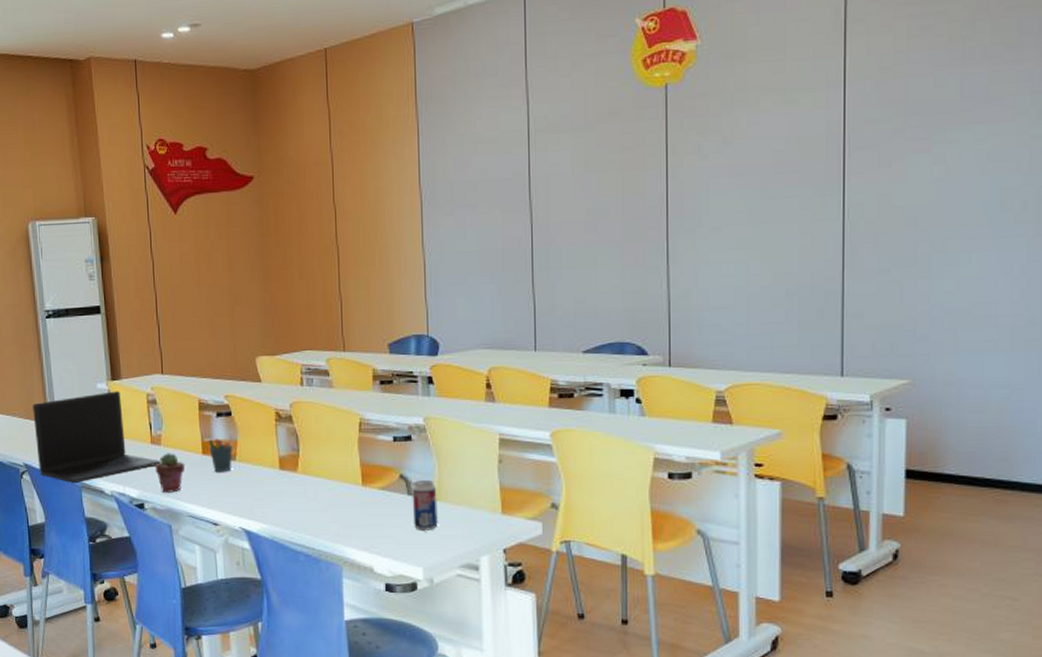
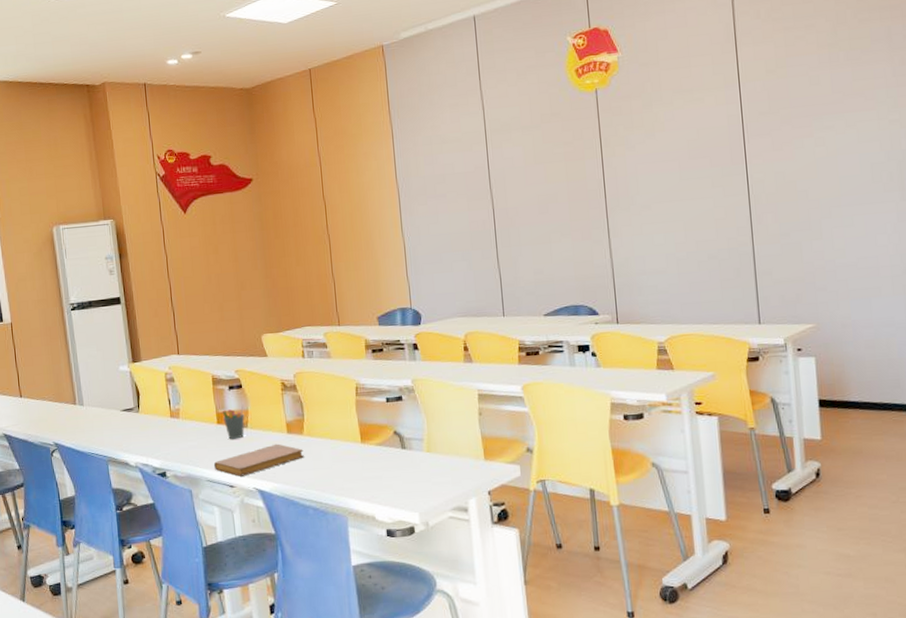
laptop: present [33,391,161,483] -> none [61,372,180,458]
potted succulent: present [155,453,185,494] -> none [174,424,202,462]
notebook: none [196,480,297,514] -> present [213,443,304,477]
beverage can: present [412,480,438,530] -> none [405,434,430,480]

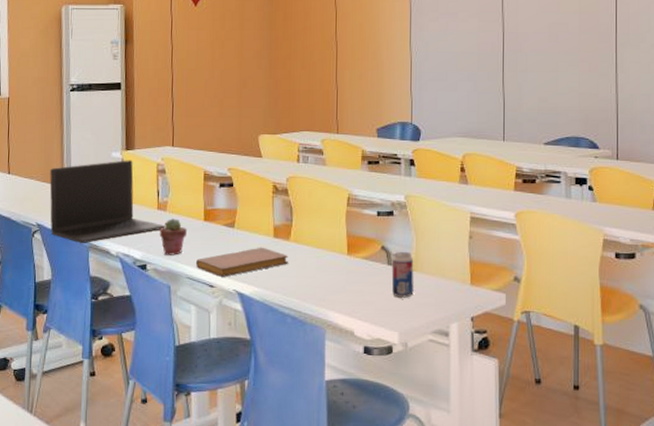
laptop: none [61,372,180,458] -> present [49,160,165,243]
potted succulent: none [174,424,202,462] -> present [159,218,188,257]
pen holder: present [222,403,245,440] -> none [210,203,234,238]
beverage can: none [405,434,430,480] -> present [391,252,414,298]

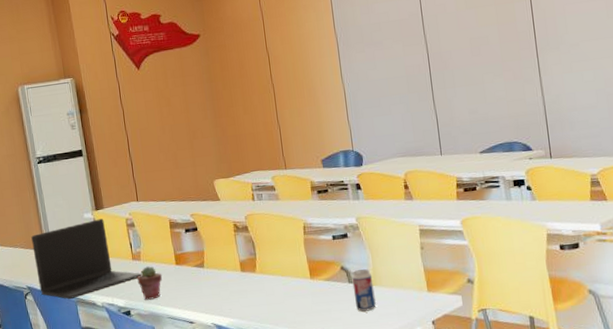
notebook: present [195,247,288,277] -> none [173,281,258,313]

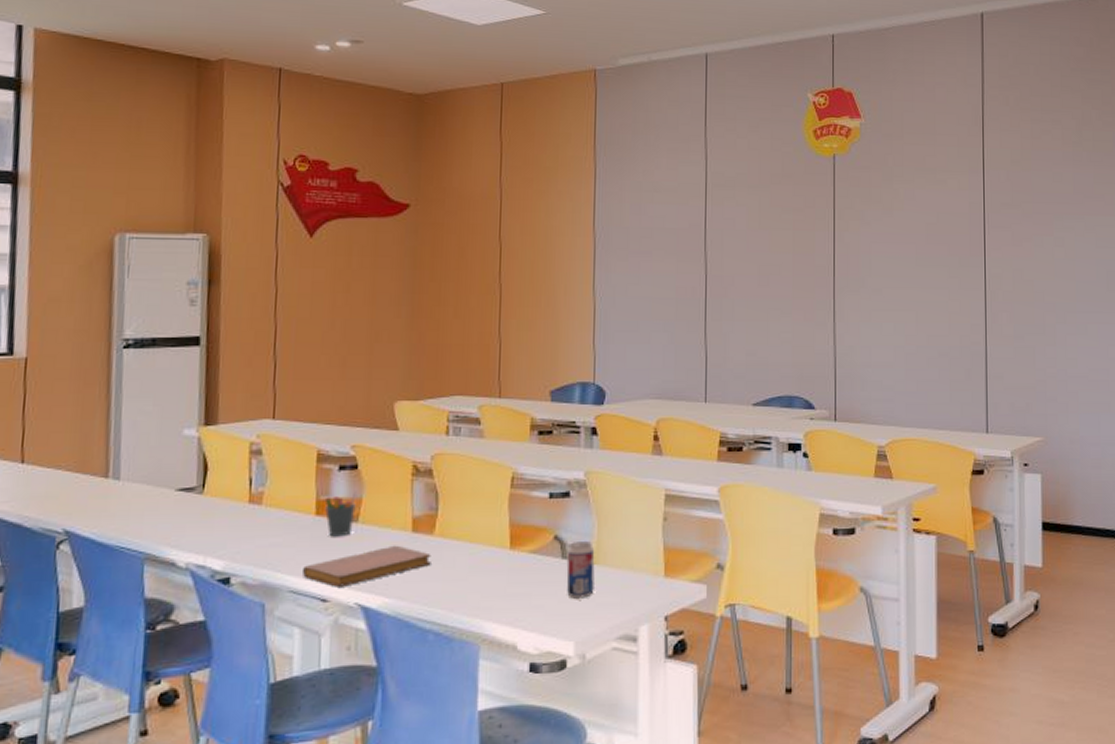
laptop: present [31,219,142,299] -> none [85,439,260,554]
potted succulent: present [137,266,162,301] -> none [250,514,292,565]
notebook: none [173,281,258,313] -> present [301,545,431,587]
pen holder: none [179,245,202,279] -> present [324,490,358,537]

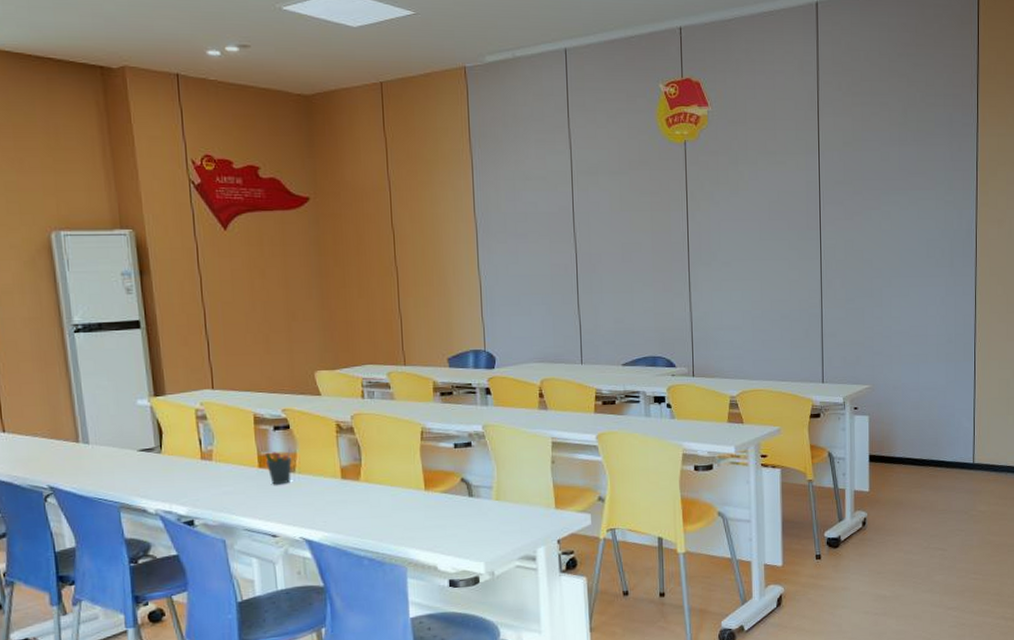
notebook: present [301,545,431,587] -> none [252,490,360,525]
beverage can: present [566,541,595,599] -> none [472,482,498,528]

